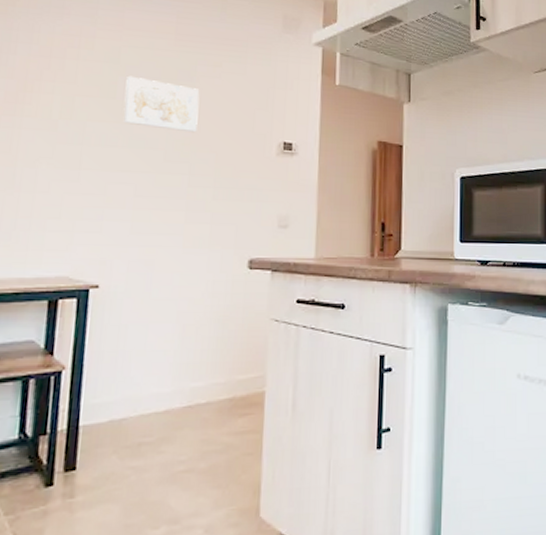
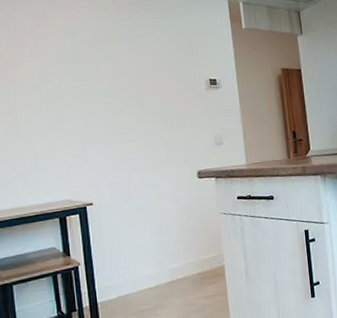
wall art: present [124,75,200,133] -> none [84,43,143,82]

